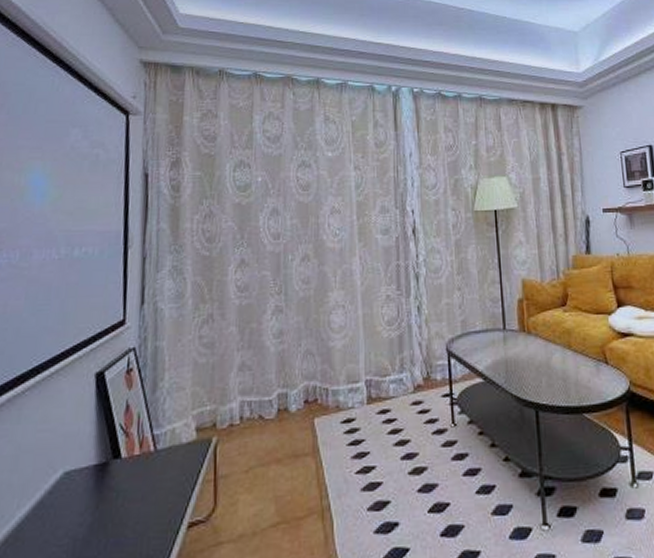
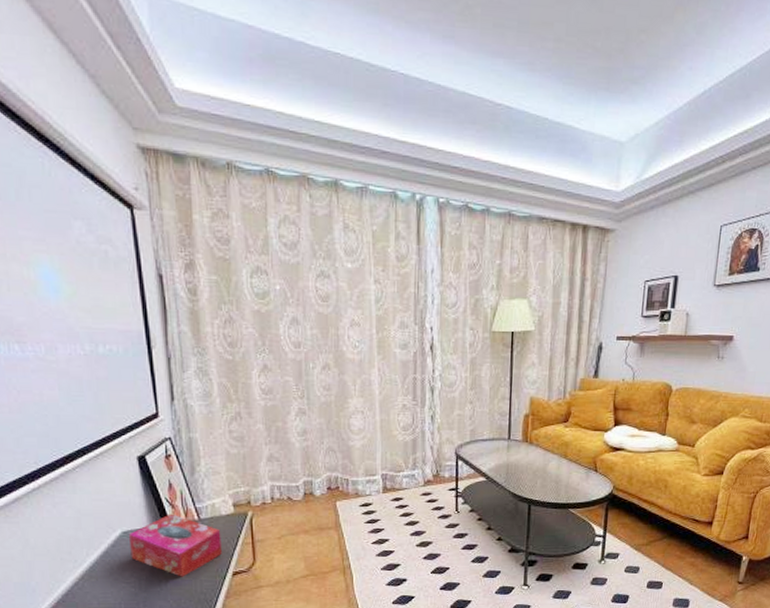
tissue box: none [69,444,179,534] -> present [128,514,222,577]

